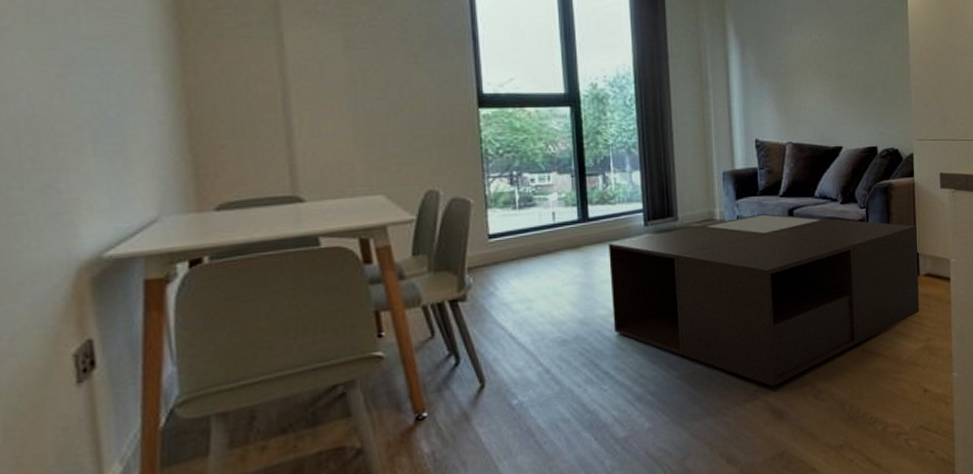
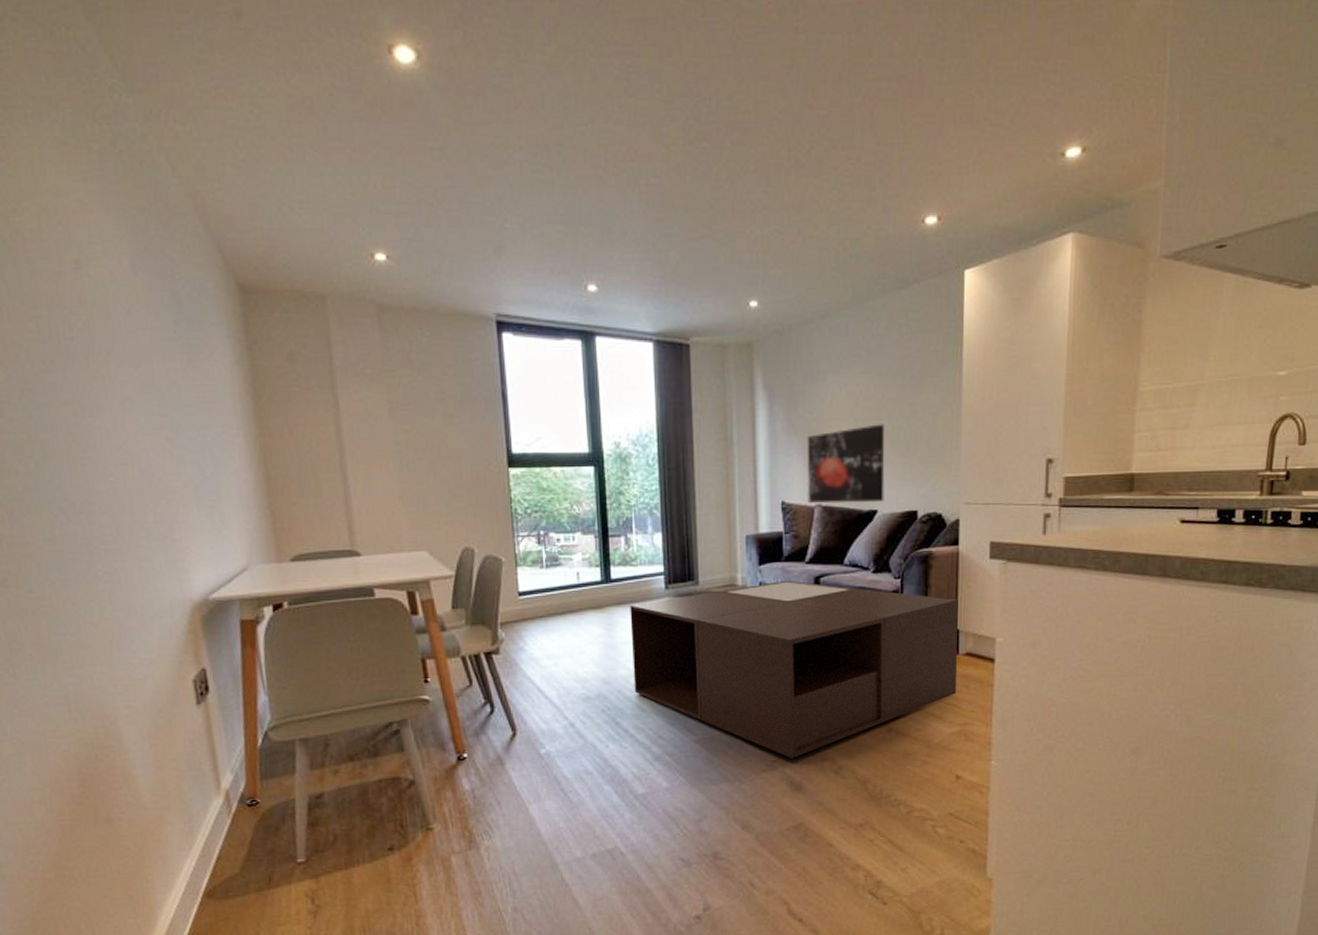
wall art: none [776,69,848,142] -> present [807,424,885,504]

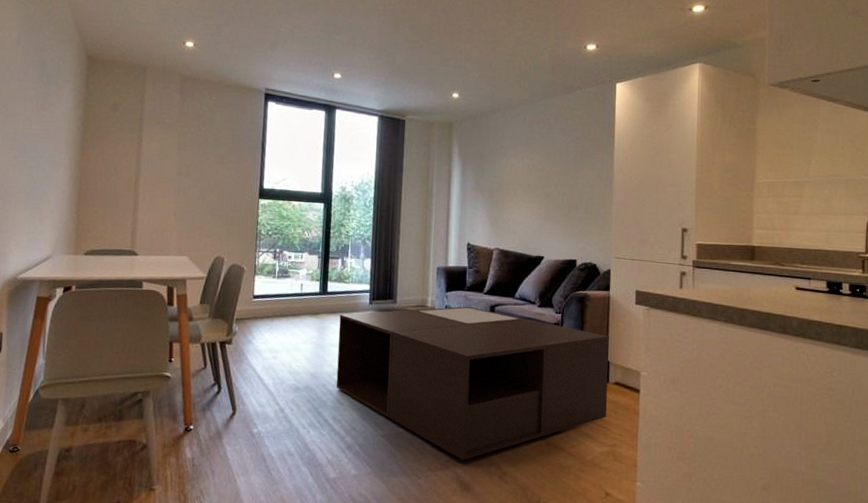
wall art: present [807,424,885,504] -> none [488,190,551,251]

